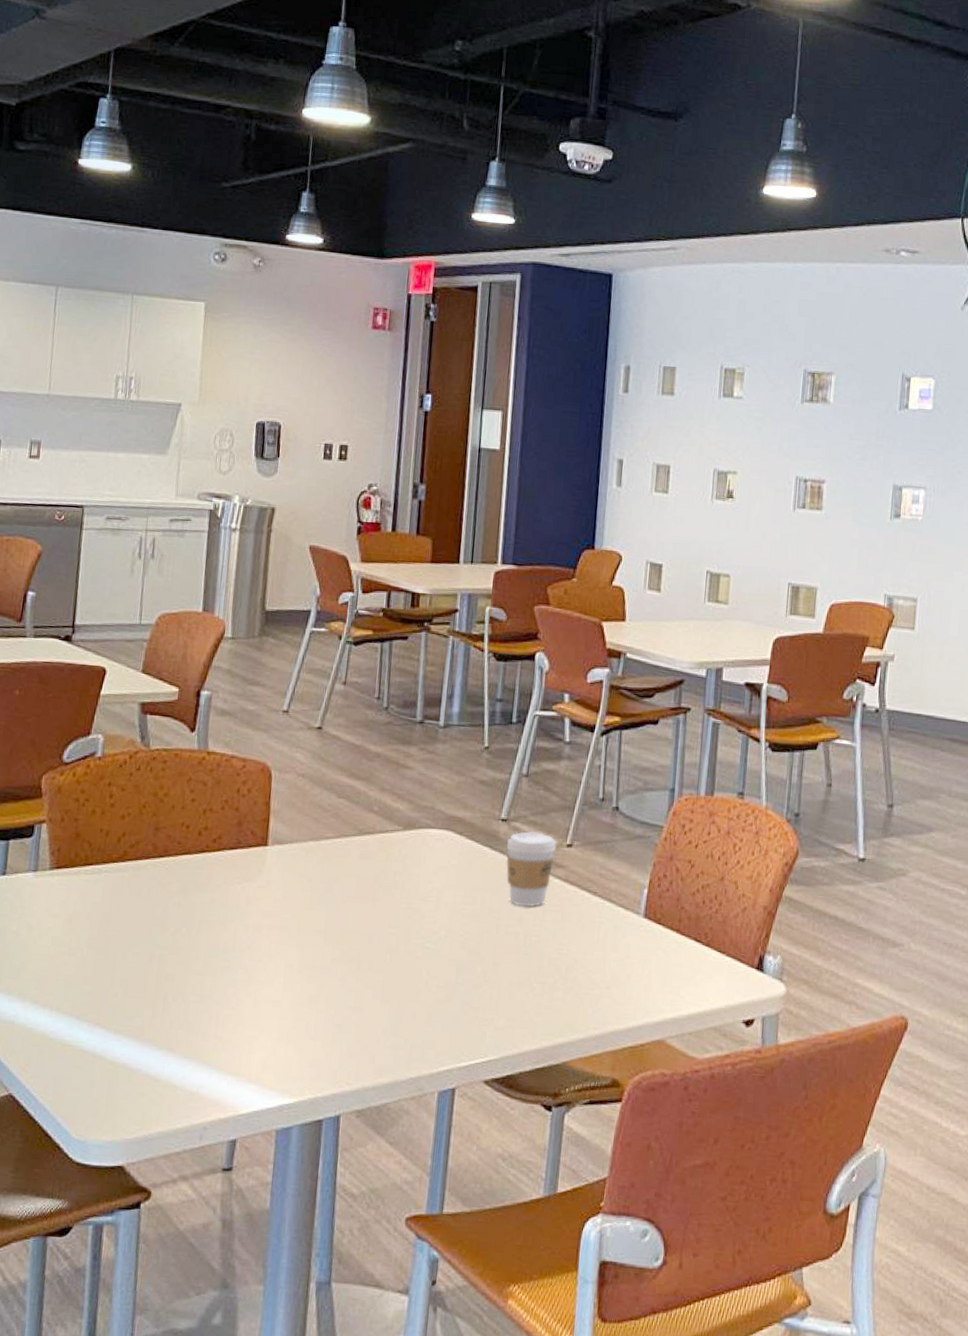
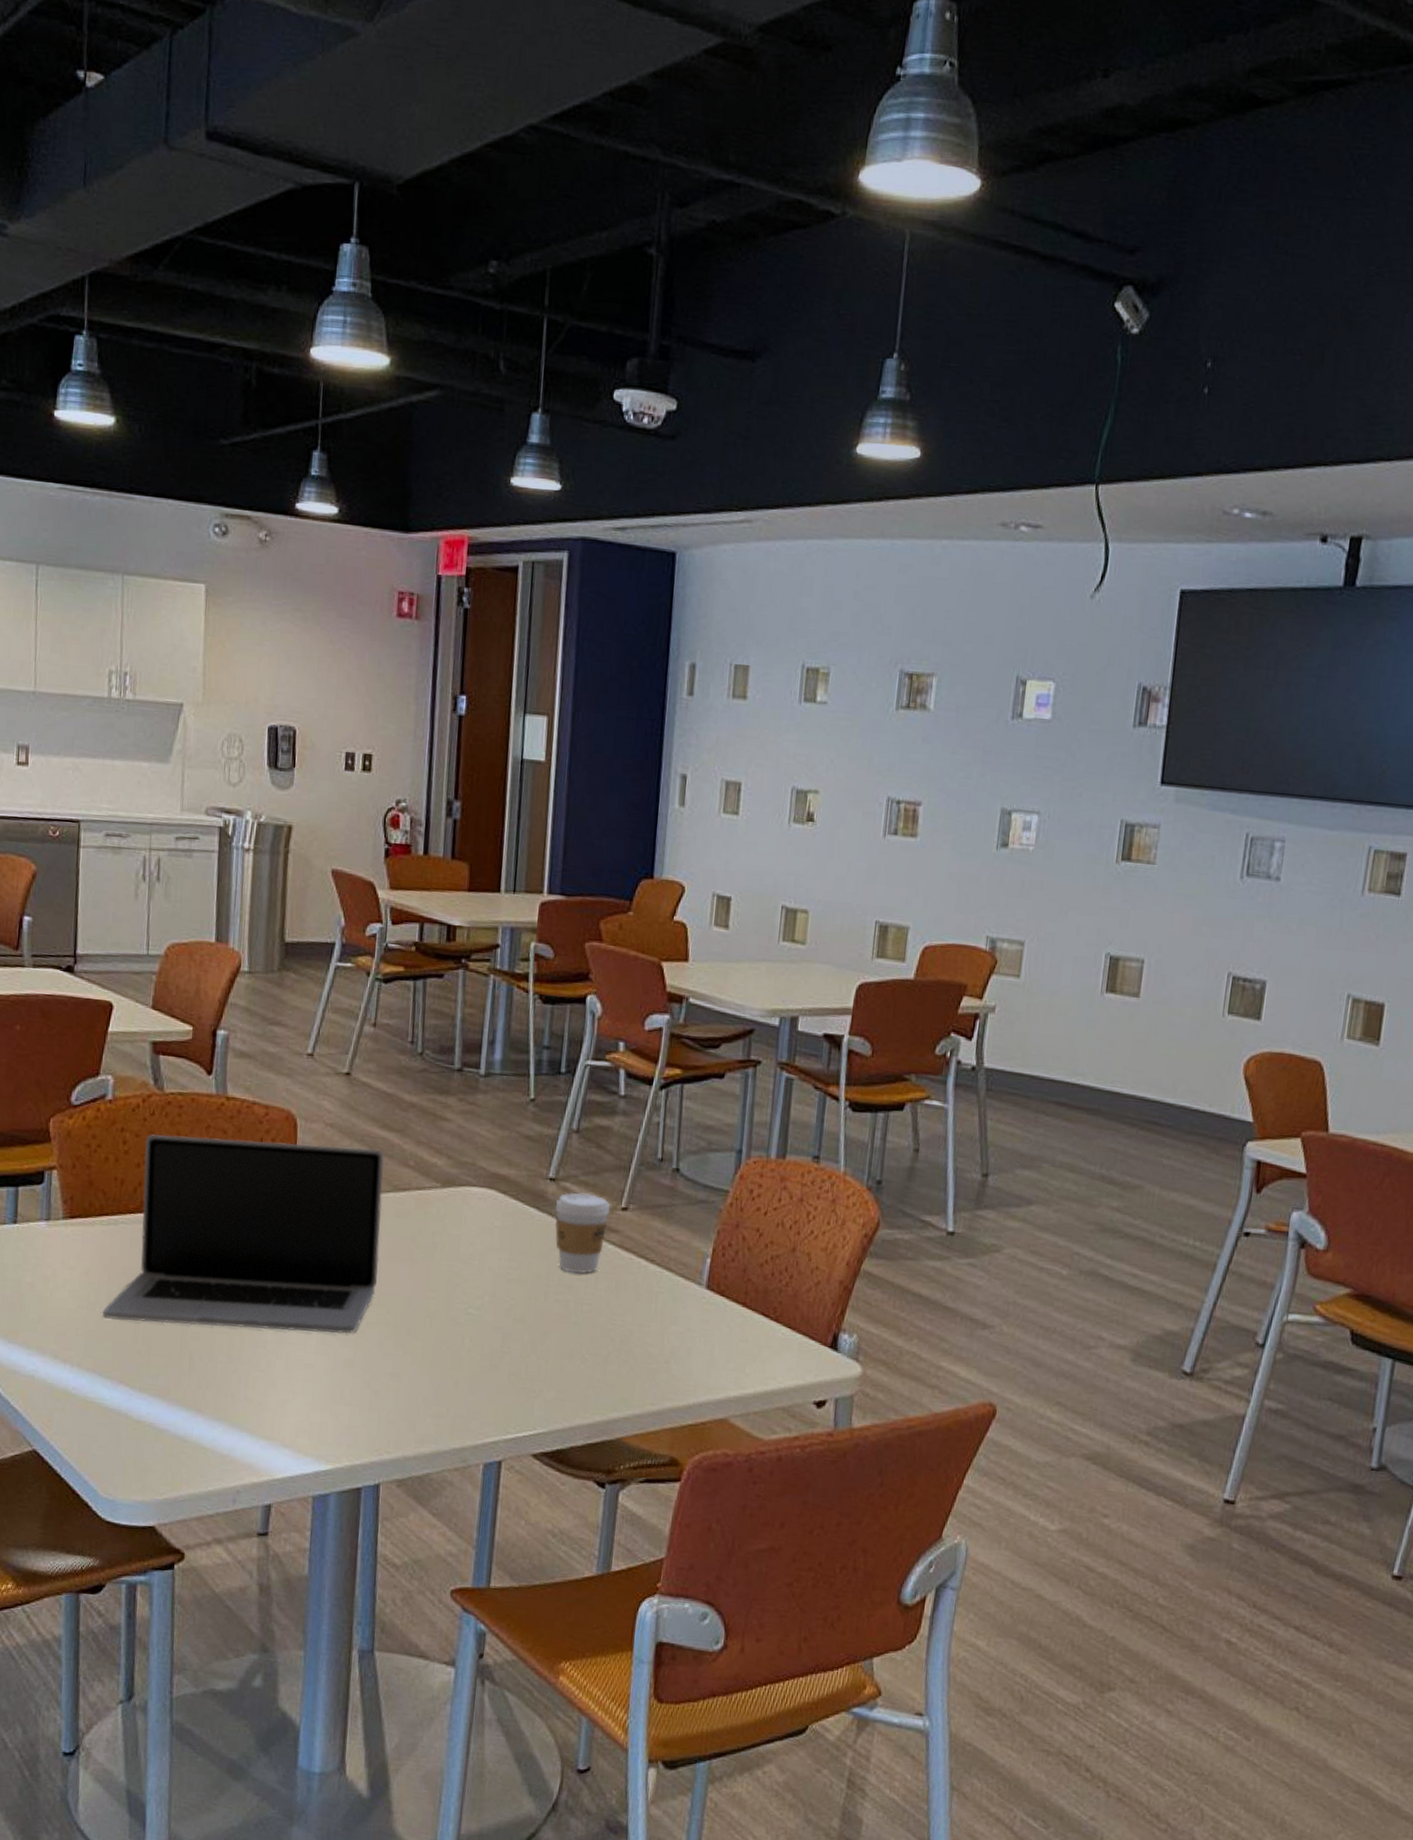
laptop: none [82,788,351,971] -> present [102,1134,385,1334]

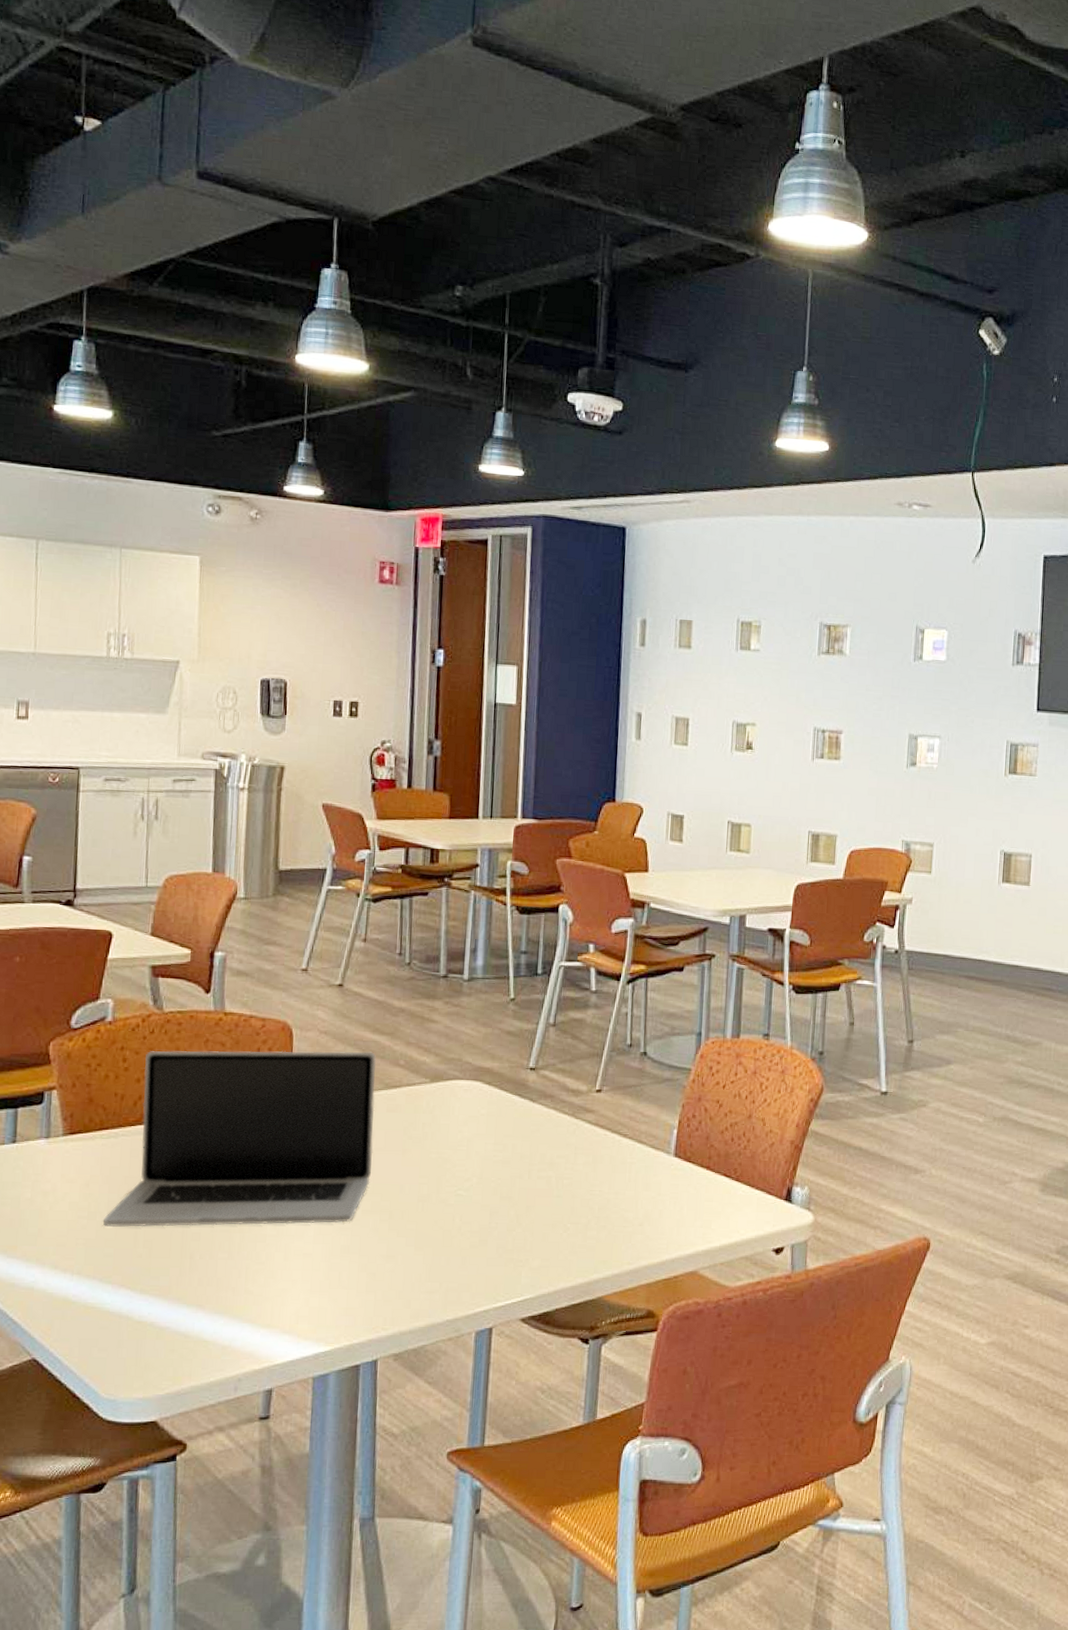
coffee cup: present [554,1192,610,1273] -> none [535,1079,586,1151]

